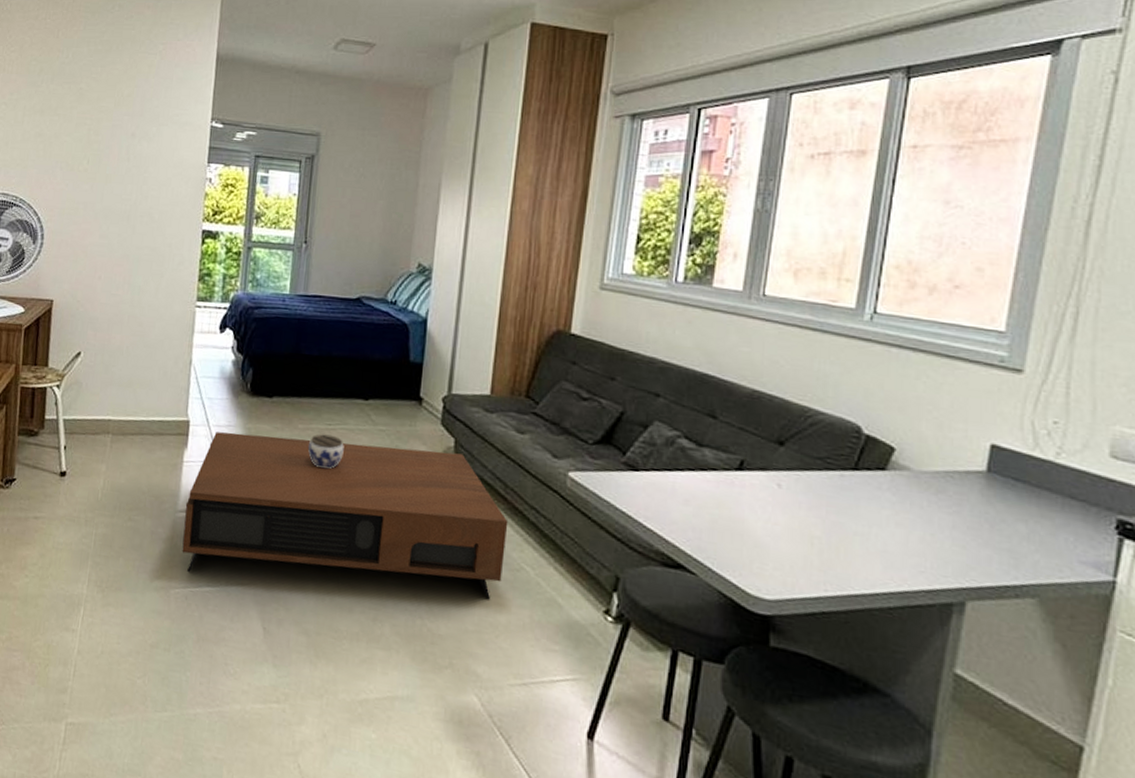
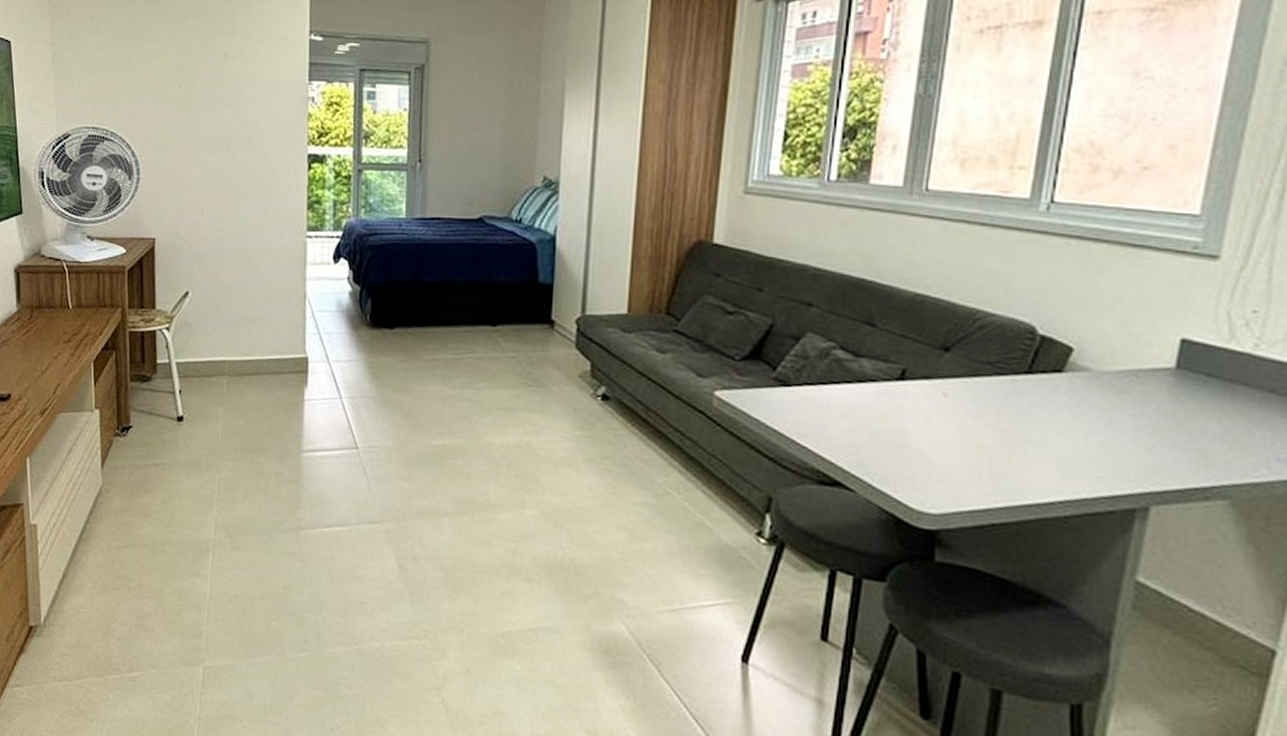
coffee table: present [182,432,508,600] -> none [309,367,652,527]
jar: present [308,434,344,470] -> none [435,364,473,401]

